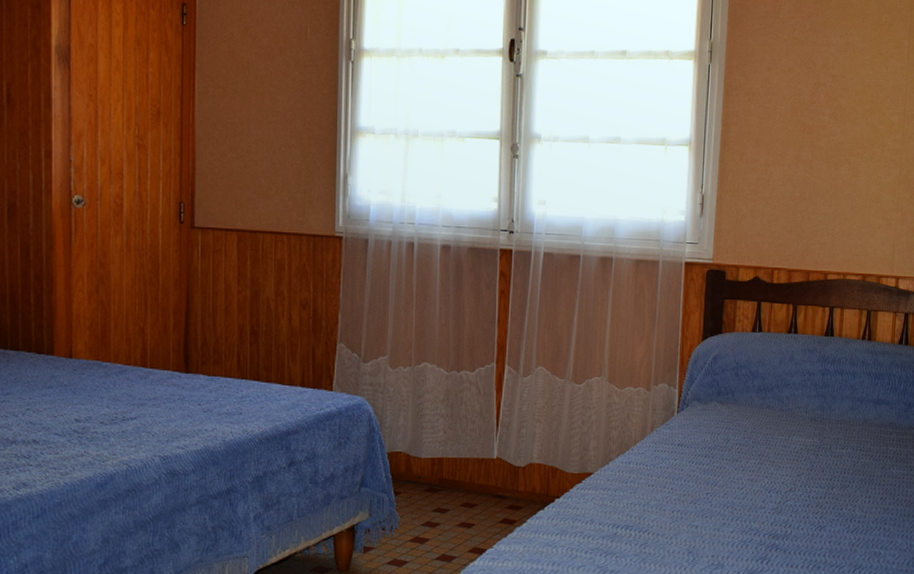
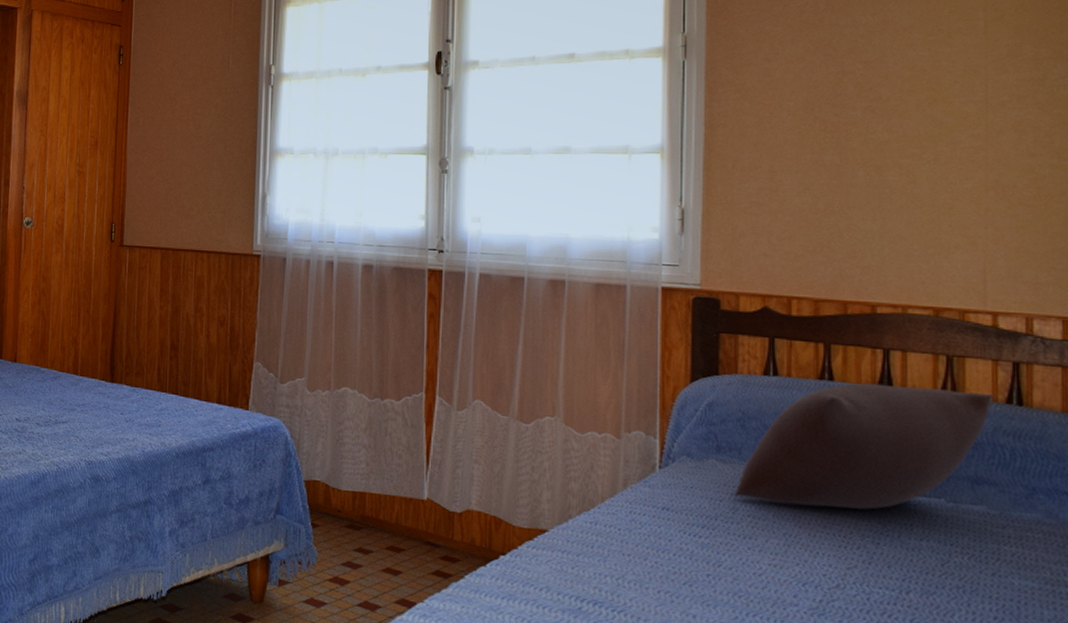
cushion: none [728,334,893,432] -> present [734,382,994,510]

